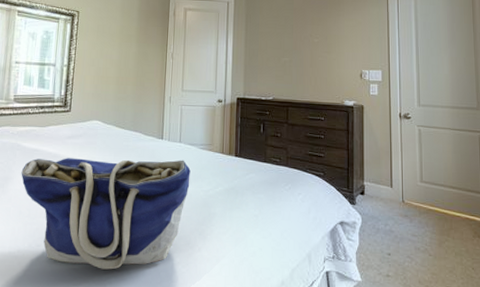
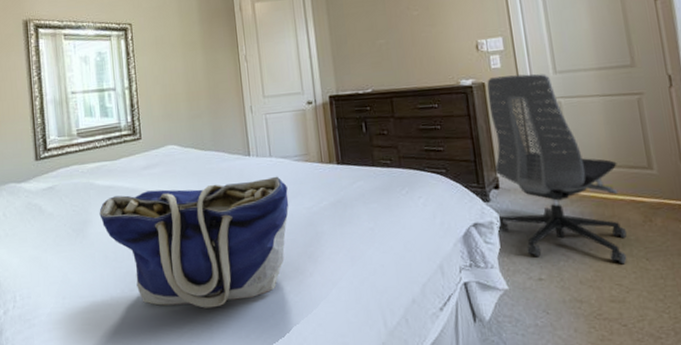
office chair: none [358,102,460,271] -> present [487,74,628,265]

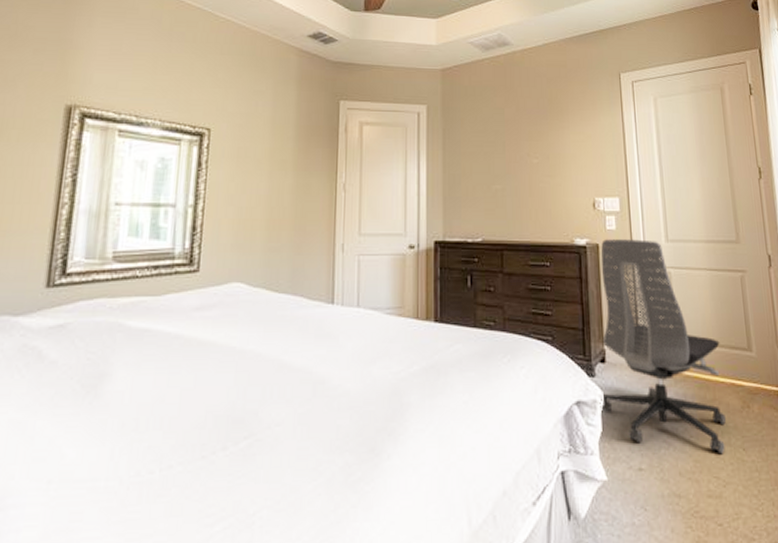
tote bag: present [99,176,289,308] -> none [124,331,374,499]

